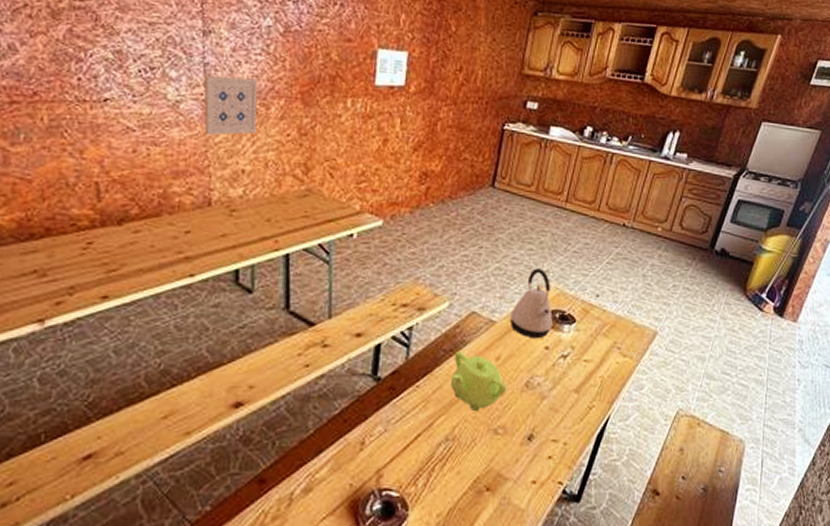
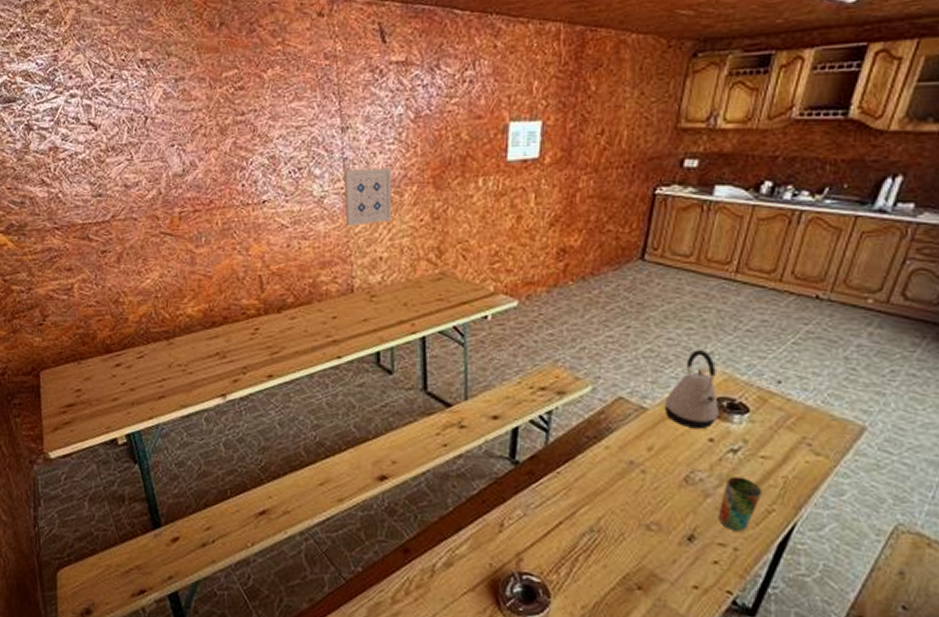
teapot: present [450,350,507,411] -> none [594,437,662,504]
cup: none [551,379,586,428] -> present [717,476,763,532]

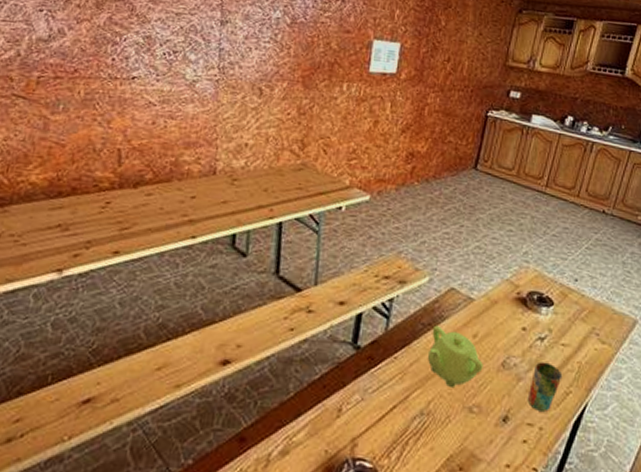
wall art: present [344,168,392,227] -> none [215,59,265,112]
teapot: none [594,437,662,504] -> present [427,325,483,387]
kettle: present [664,350,719,430] -> none [488,249,531,319]

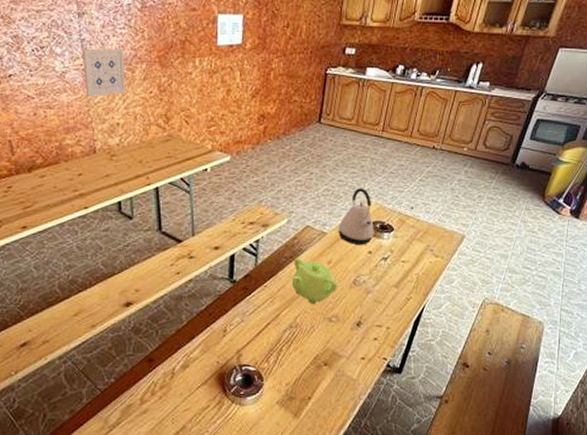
wall art: none [215,59,265,112] -> present [82,48,126,98]
kettle: none [488,249,531,319] -> present [338,188,374,246]
cup: present [527,361,563,413] -> none [376,277,404,316]

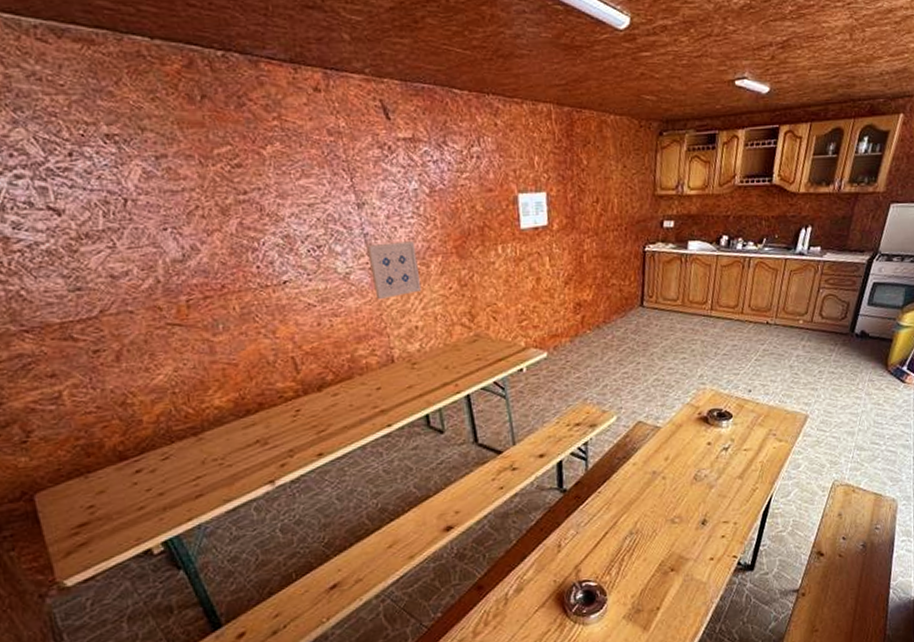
teapot: present [291,257,338,304] -> none [627,456,678,506]
kettle: present [338,188,374,246] -> none [672,374,712,438]

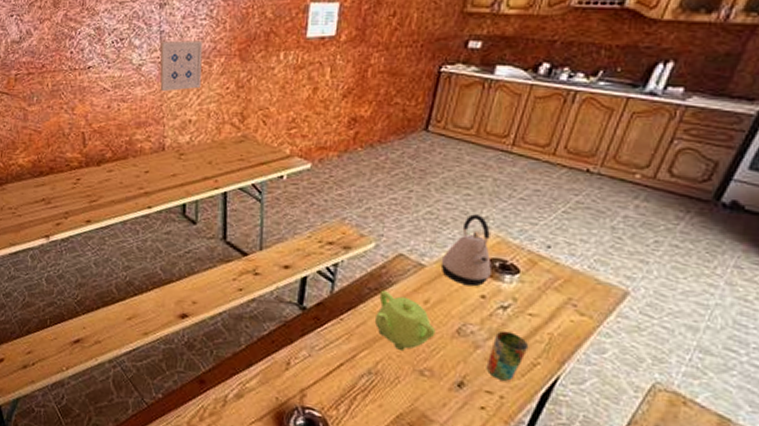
teapot: none [627,456,678,506] -> present [374,290,436,351]
kettle: none [672,374,712,438] -> present [441,214,492,287]
cup: none [720,467,749,511] -> present [486,330,529,382]

